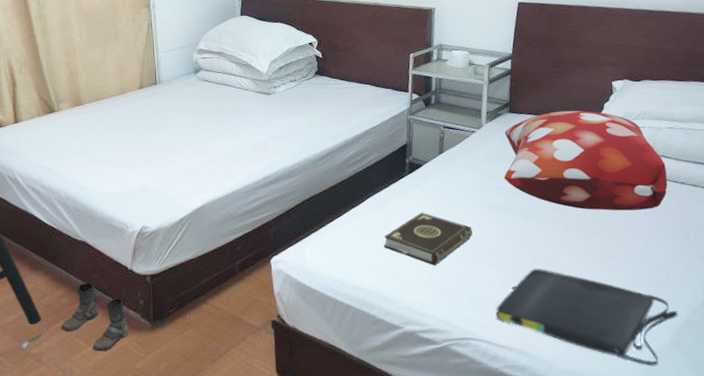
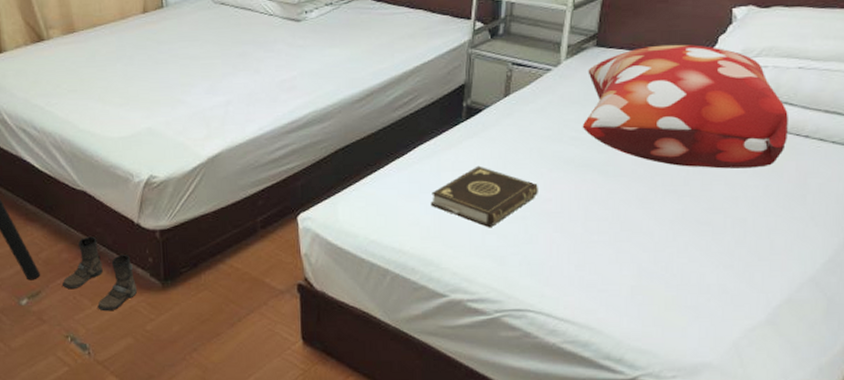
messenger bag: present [496,268,678,367] -> none [559,233,779,347]

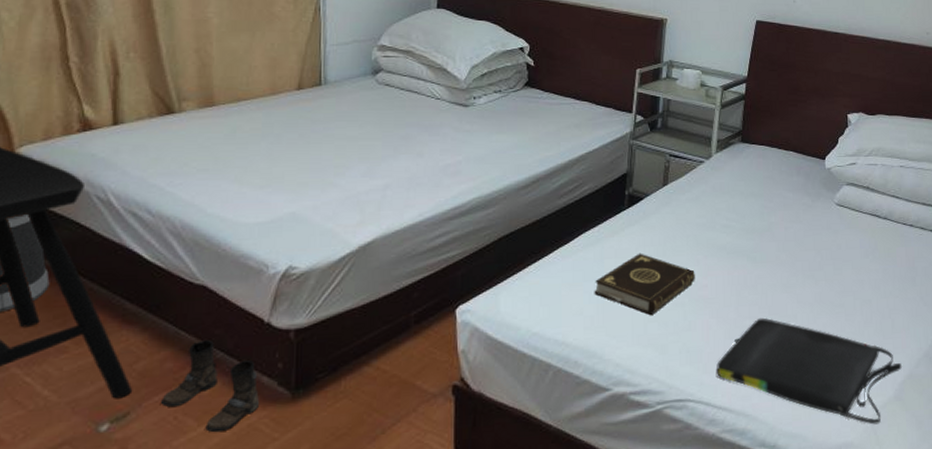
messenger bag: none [559,233,779,347] -> present [716,317,902,425]
decorative pillow: present [583,44,788,169] -> none [733,143,897,255]

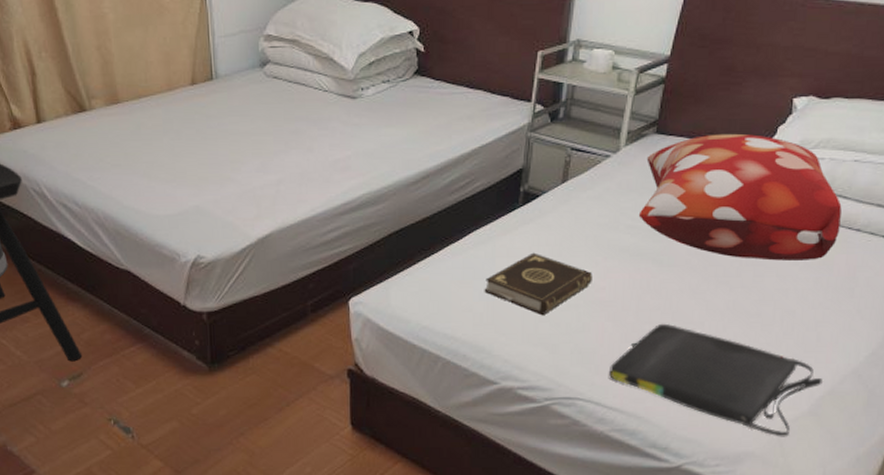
boots: present [161,340,260,433] -> none [105,317,184,395]
decorative pillow: none [733,143,897,255] -> present [640,133,842,261]

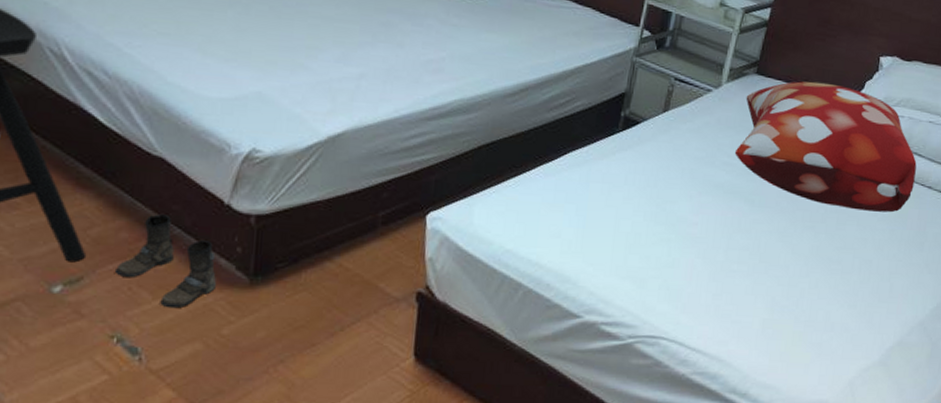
boots: none [105,317,184,395] -> present [115,214,217,309]
book: present [484,252,592,315] -> none [575,180,686,246]
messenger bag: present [609,323,823,437] -> none [695,264,893,387]

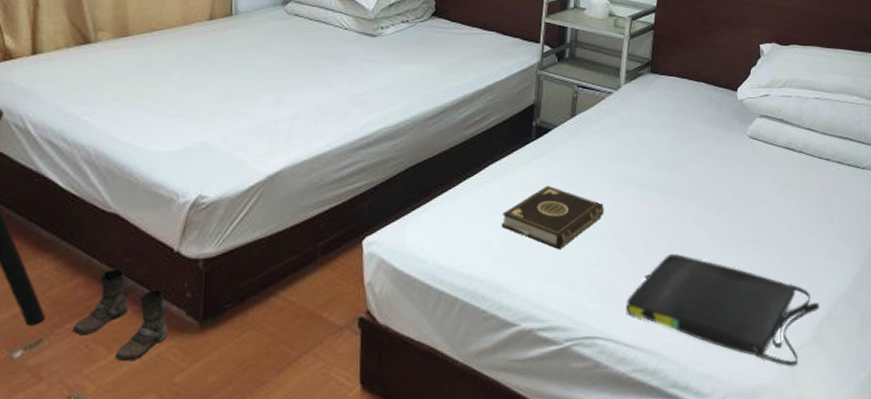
book: none [575,180,686,246] -> present [501,185,604,249]
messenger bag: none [695,264,893,387] -> present [626,253,820,367]
decorative pillow: present [735,81,917,213] -> none [642,74,813,189]

